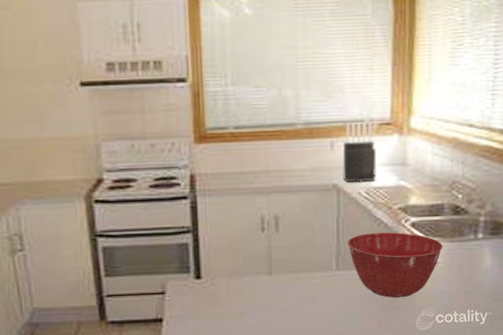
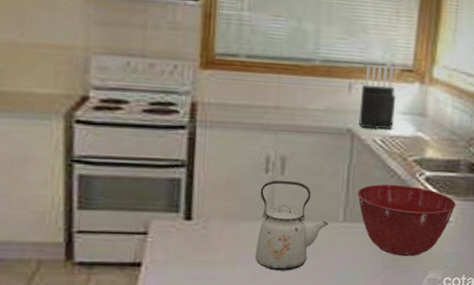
kettle: none [258,237,324,318] -> present [255,180,329,271]

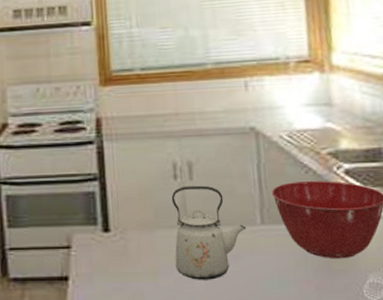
knife block: present [359,65,396,130] -> none [258,60,299,125]

